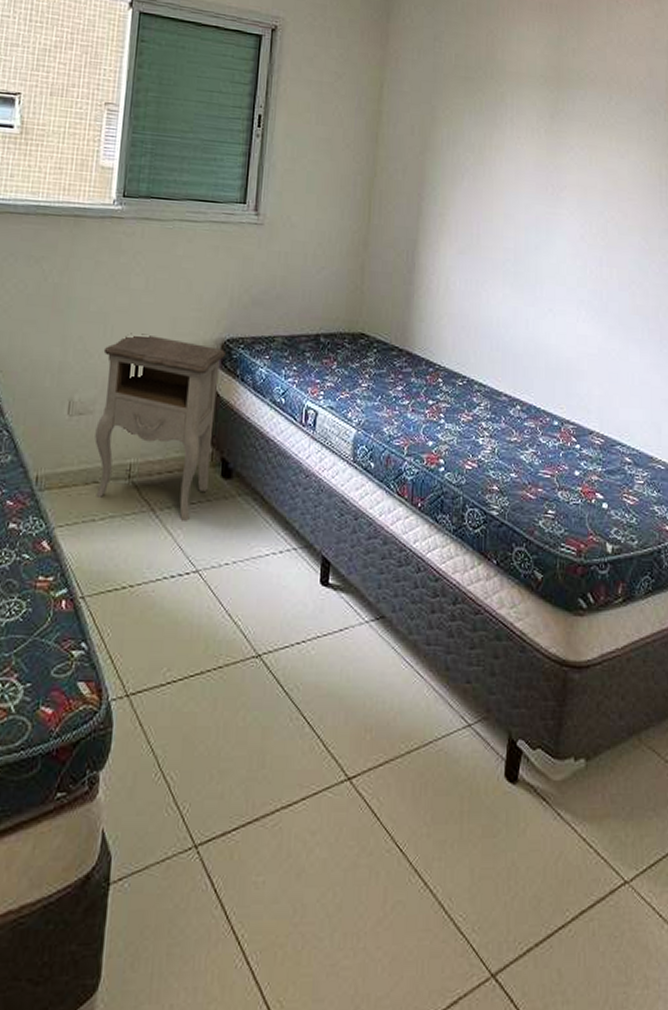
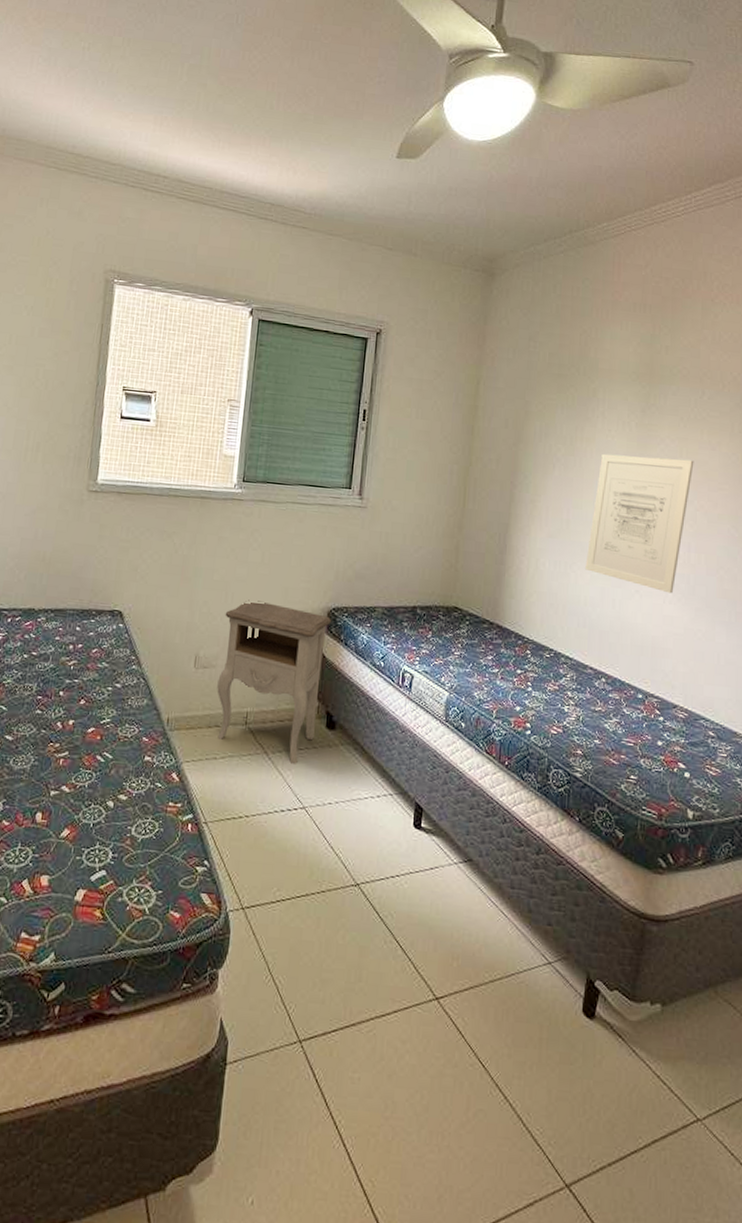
wall art: none [497,162,604,311] -> present [585,453,694,594]

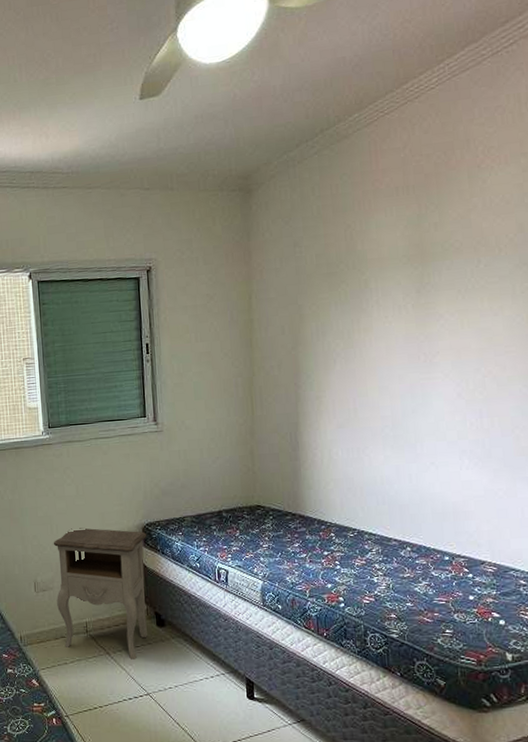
wall art: present [585,453,694,594] -> none [377,329,477,460]

